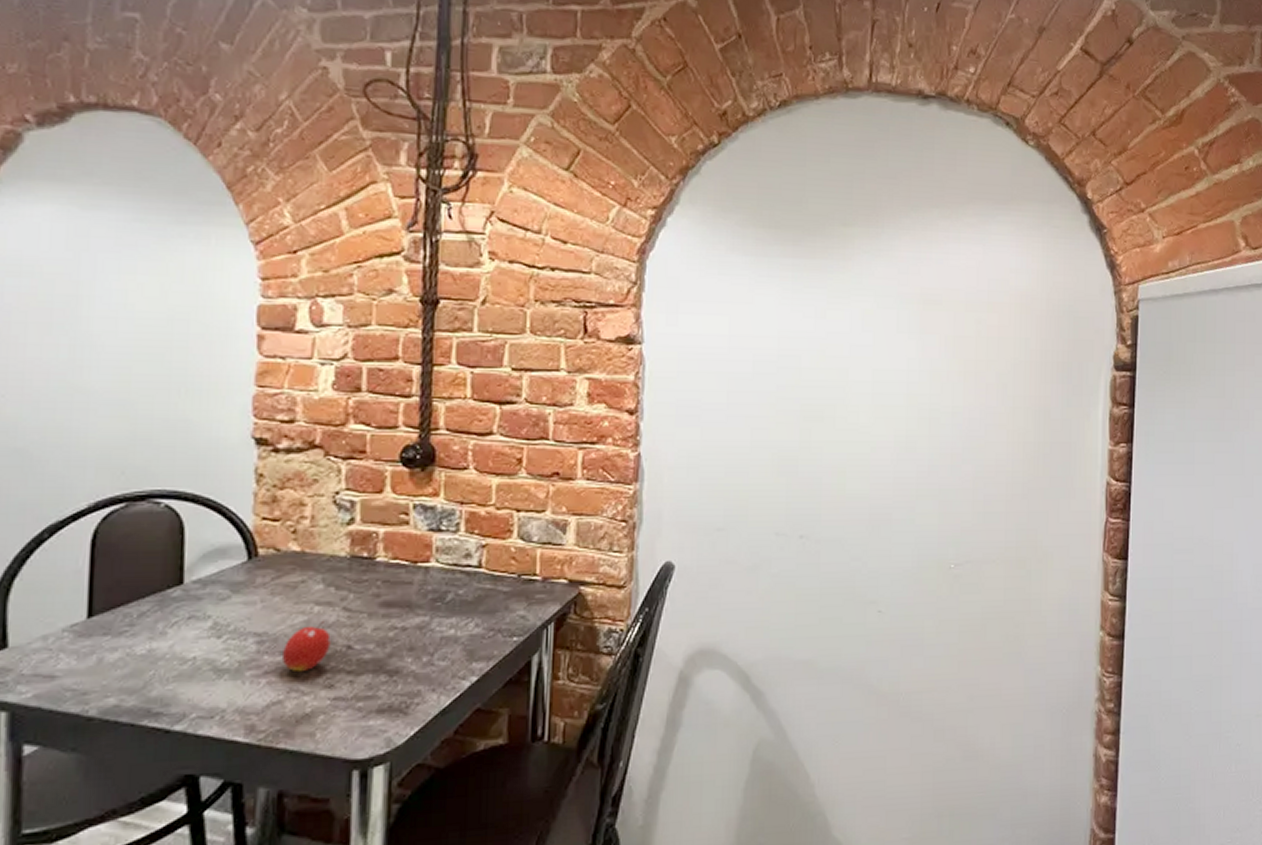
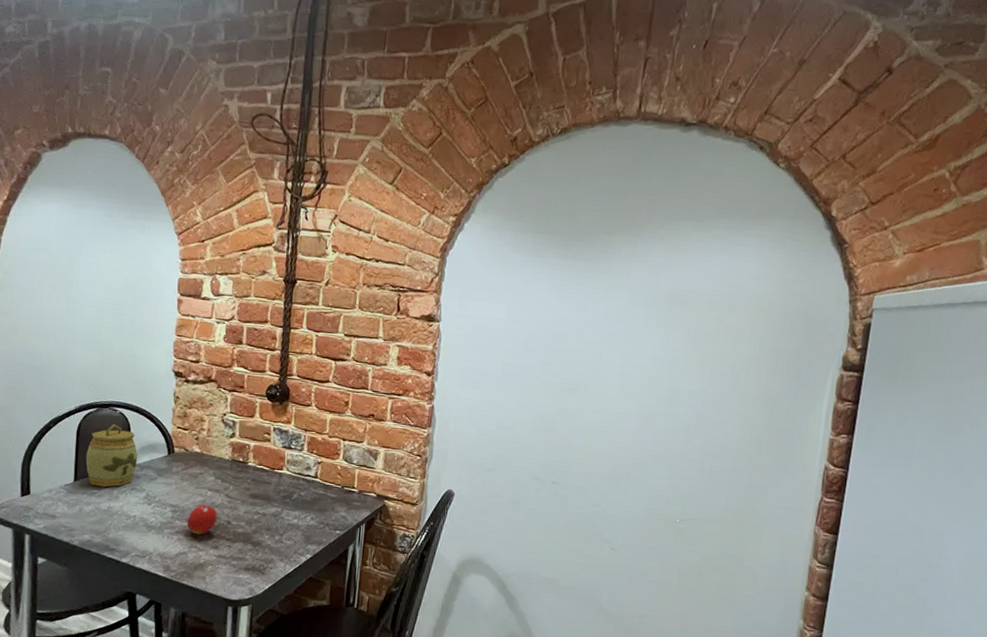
jar: none [107,523,198,621] -> present [85,423,138,487]

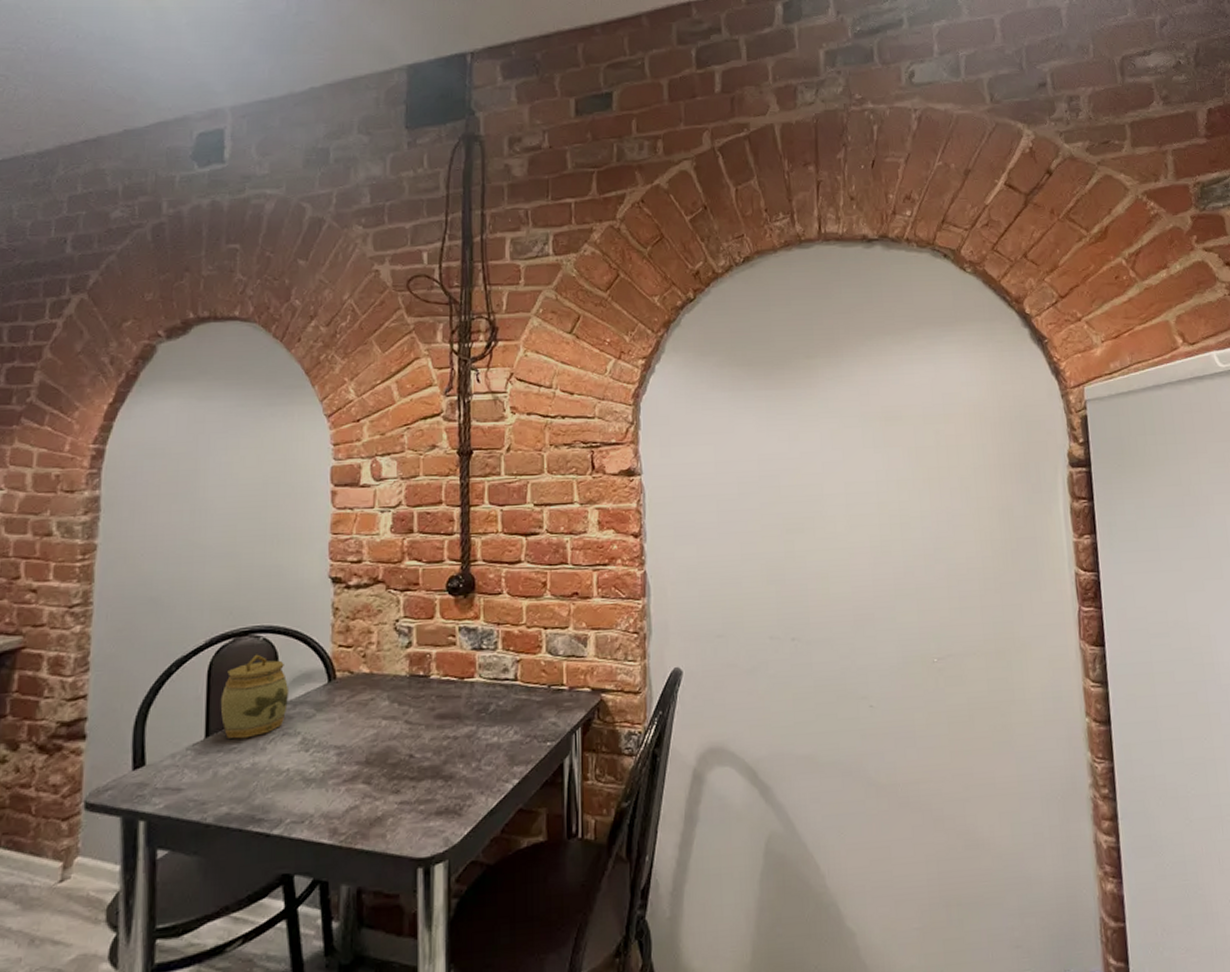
fruit: present [187,501,218,535] -> none [358,732,396,780]

